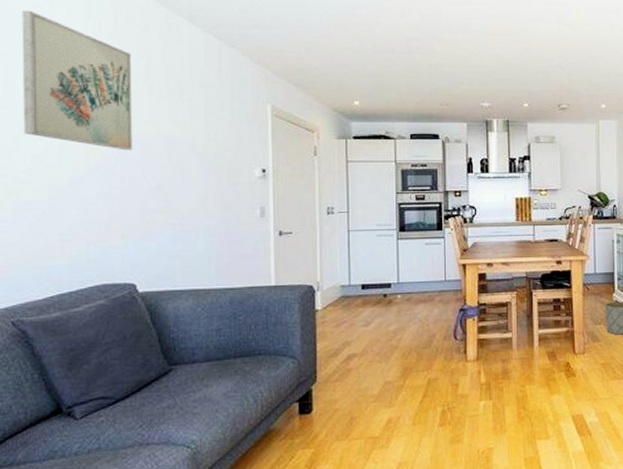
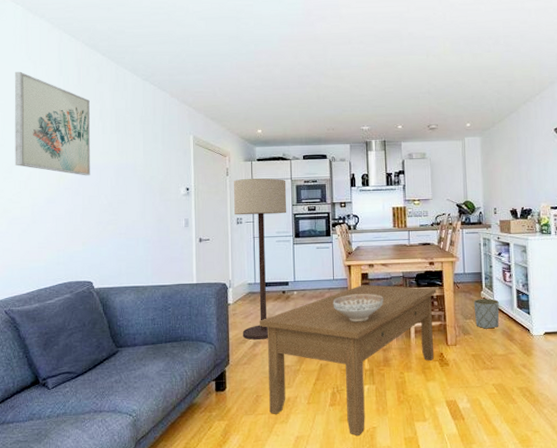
floor lamp: none [322,160,390,352] -> present [233,178,287,340]
coffee table: none [354,286,564,458] -> present [259,285,436,435]
decorative bowl: none [444,297,504,330] -> present [333,294,384,322]

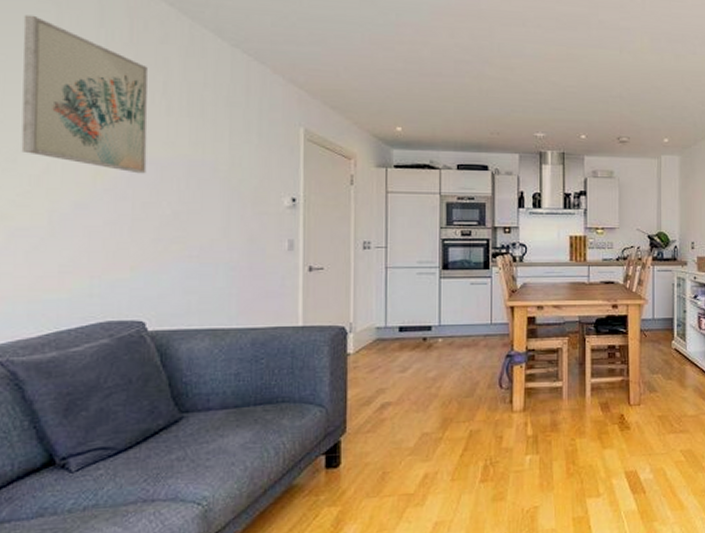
floor lamp: present [233,178,287,340] -> none [359,190,433,401]
coffee table: present [259,285,436,435] -> none [389,331,619,518]
decorative bowl: present [333,294,384,322] -> none [489,342,554,378]
planter: present [473,298,500,329] -> none [662,349,692,385]

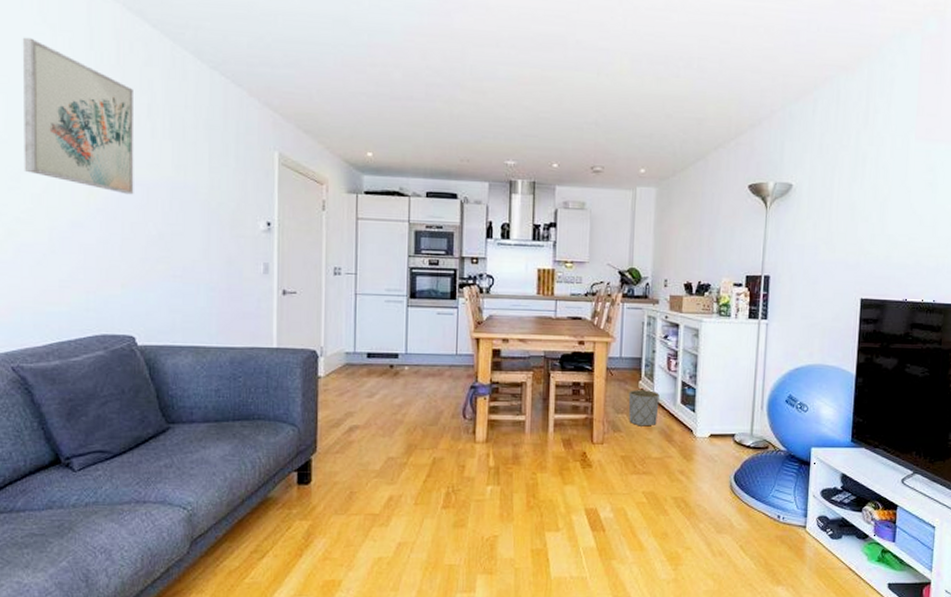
planter: none [662,349,692,385] -> present [628,390,659,426]

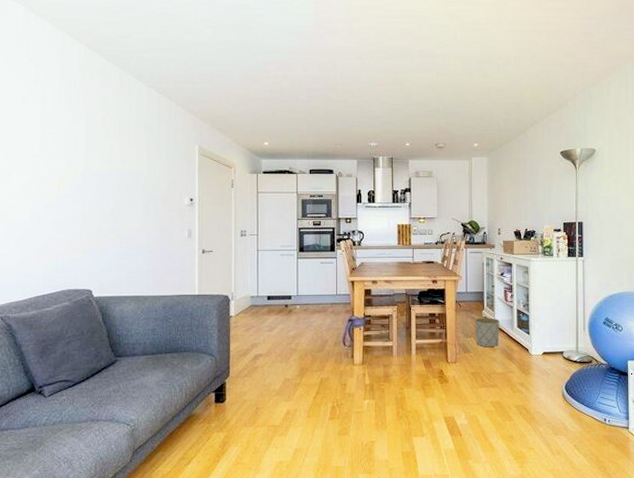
wall art: present [22,37,134,195] -> none [13,73,93,183]

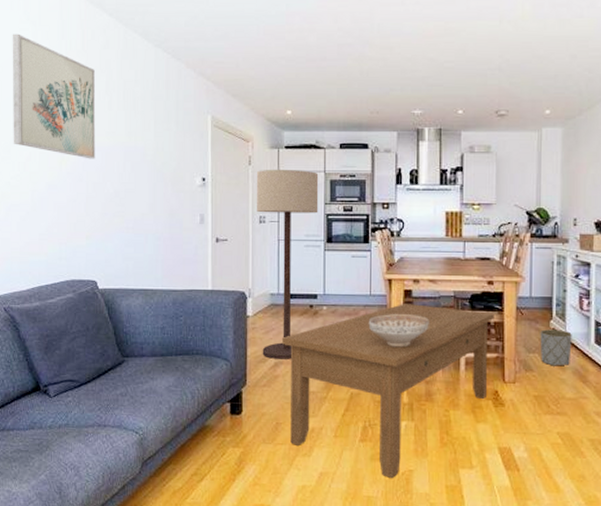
wall art: none [13,73,93,183] -> present [12,33,96,159]
floor lamp: none [238,191,292,352] -> present [256,170,319,359]
coffee table: none [260,301,438,449] -> present [281,304,494,478]
decorative bowl: none [335,310,386,338] -> present [368,314,429,348]

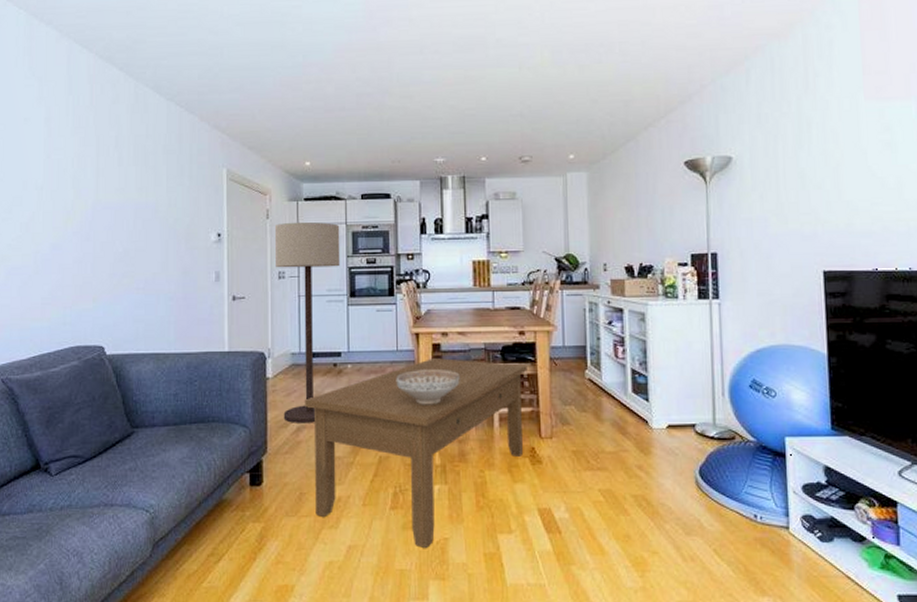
wall art: present [12,33,96,159] -> none [15,90,104,218]
planter: present [540,329,572,366] -> none [575,379,609,418]

